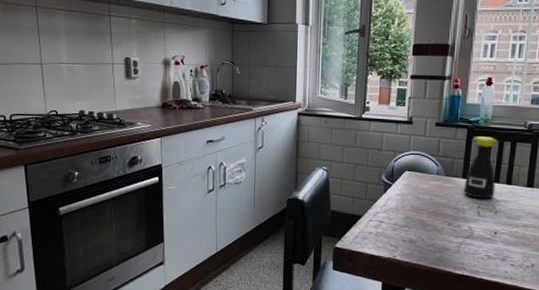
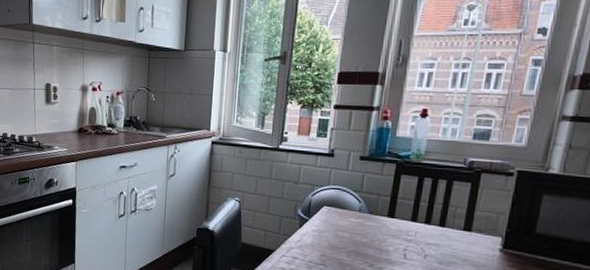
bottle: present [464,136,498,199] -> none [389,172,431,241]

